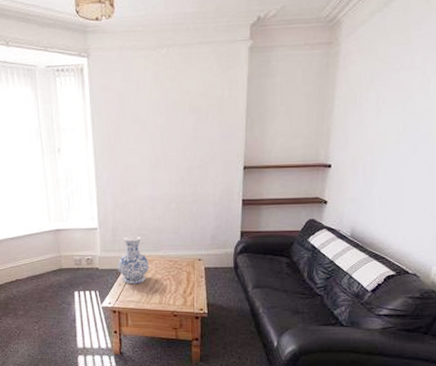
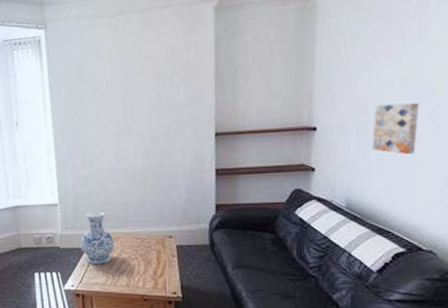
wall art: none [376,146,417,192] -> present [372,102,420,155]

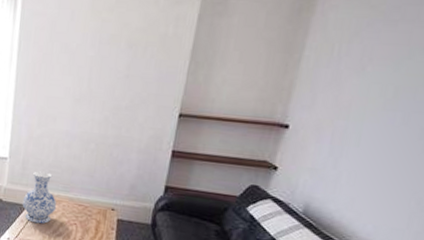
wall art: present [372,102,420,155] -> none [346,112,410,171]

